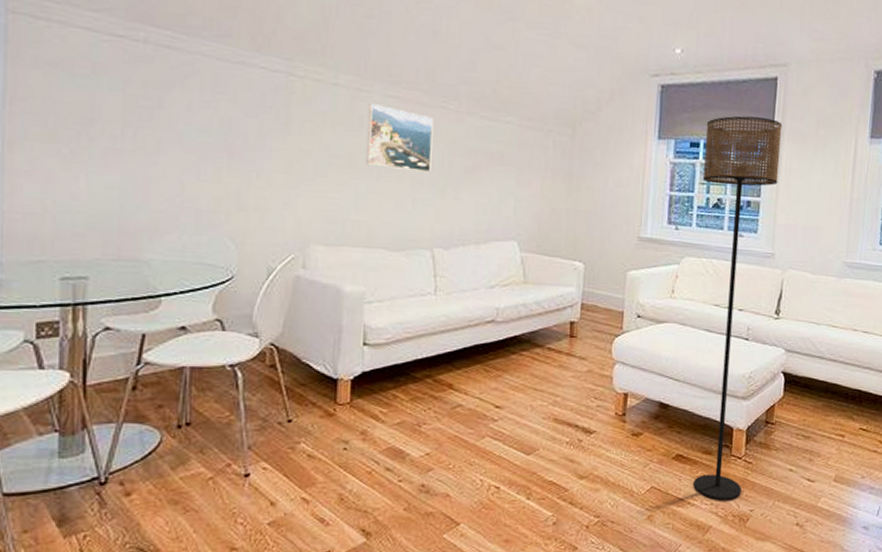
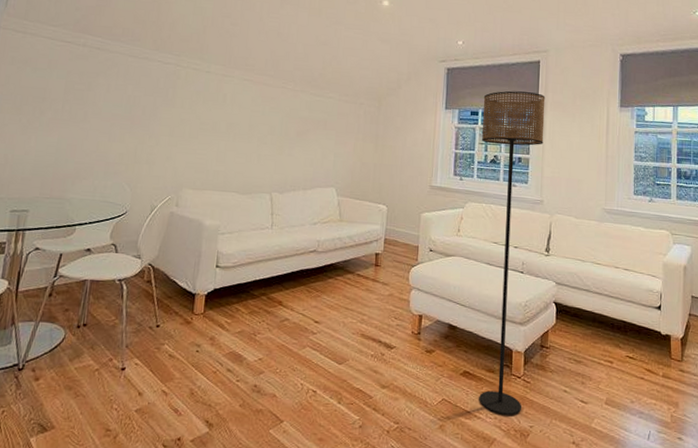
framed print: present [365,104,434,173] -> none [226,85,276,136]

